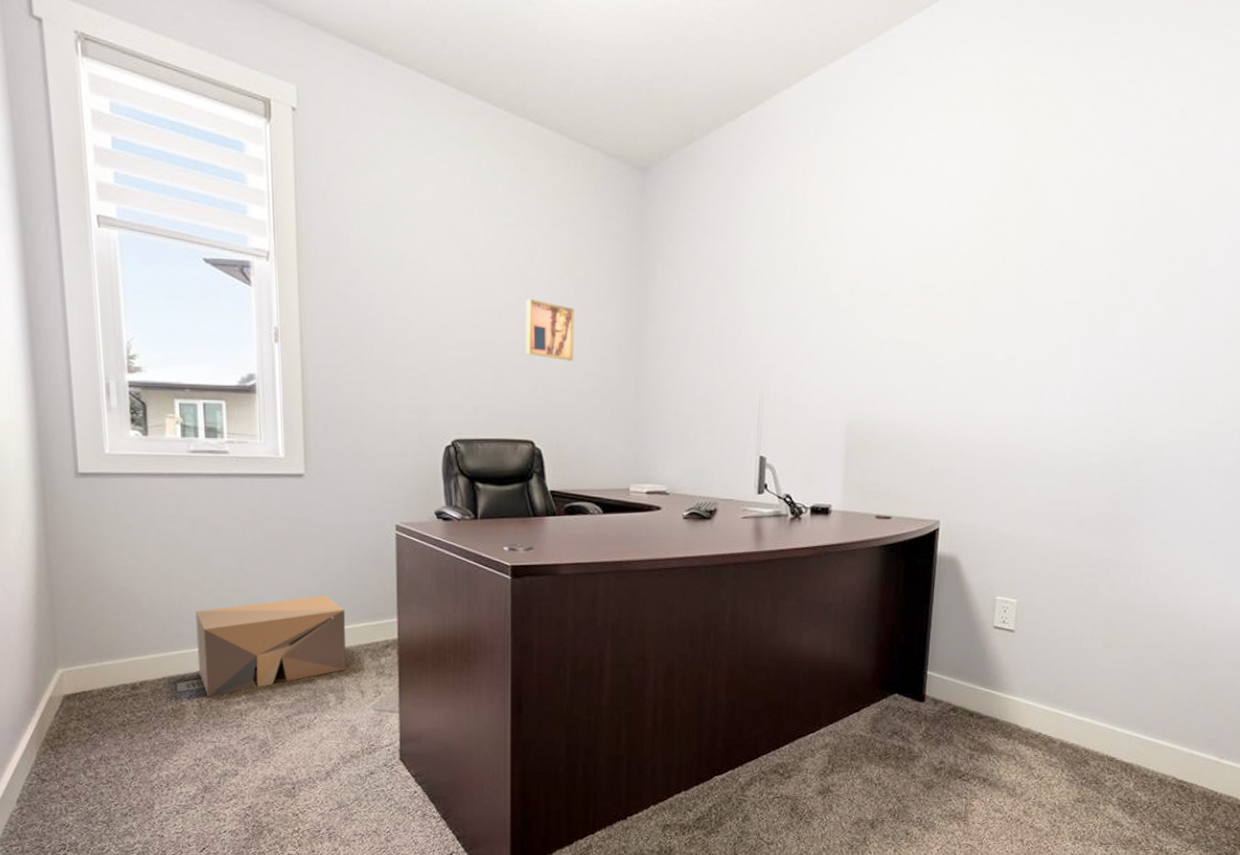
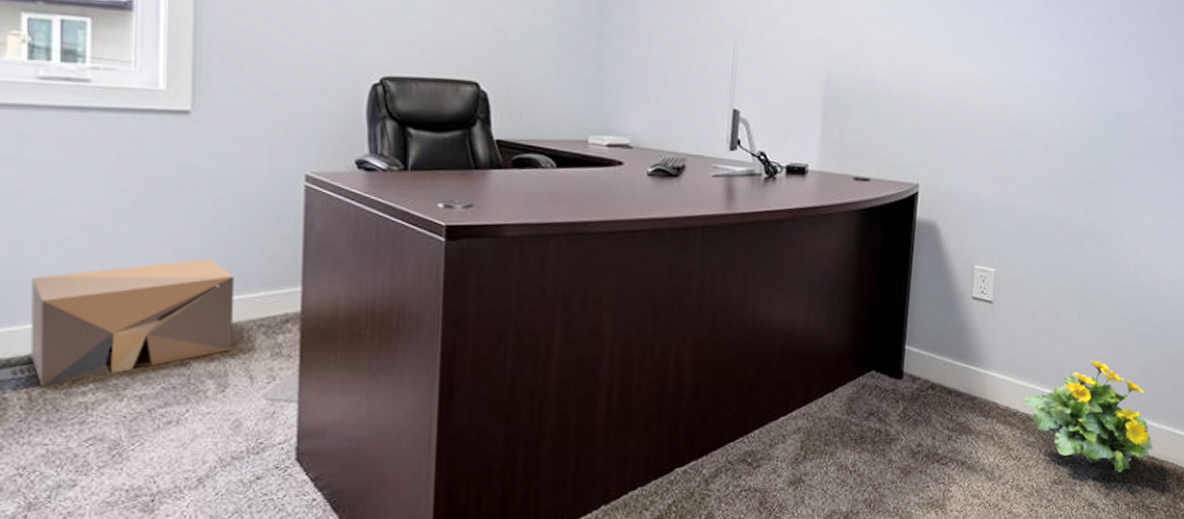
flowering plant: none [1045,686,1182,794] -> present [1023,359,1153,473]

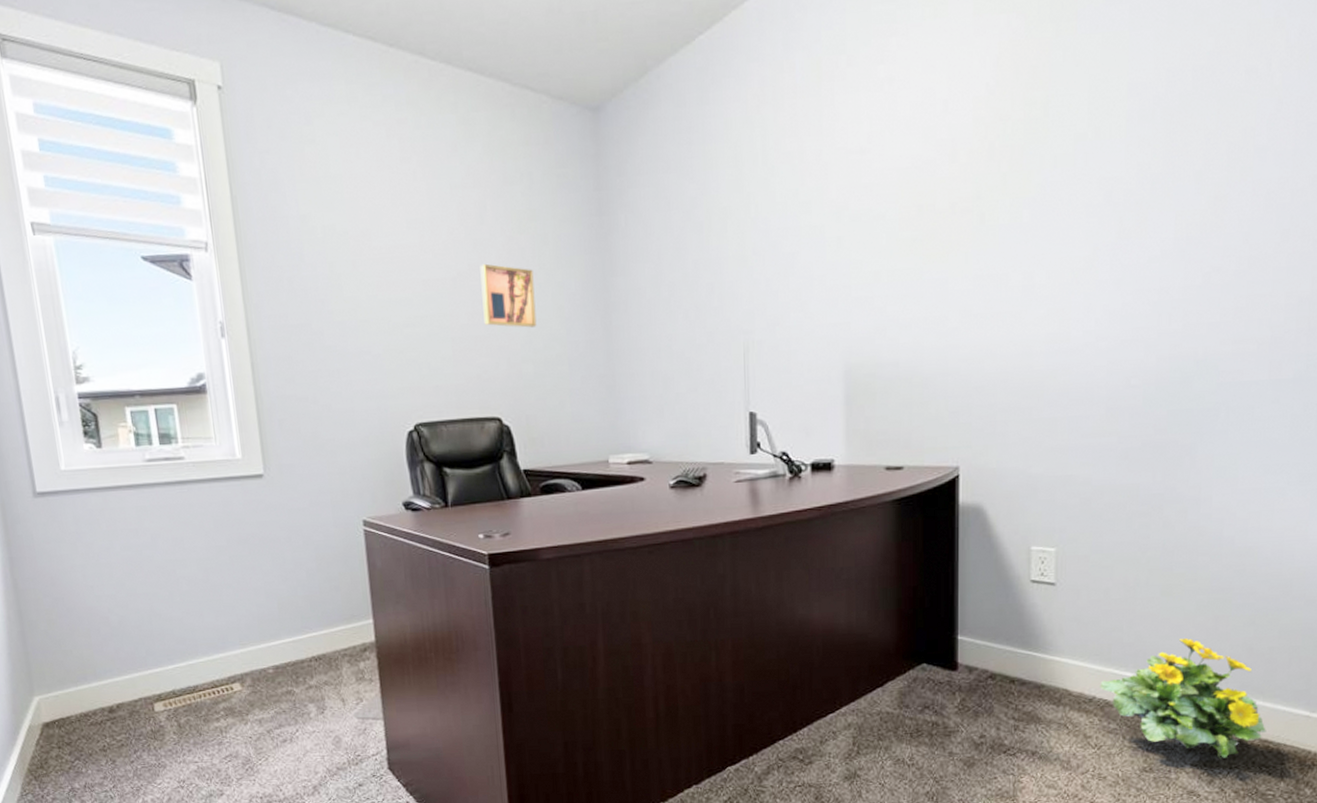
cardboard box: present [30,258,235,386] -> none [166,600,325,715]

